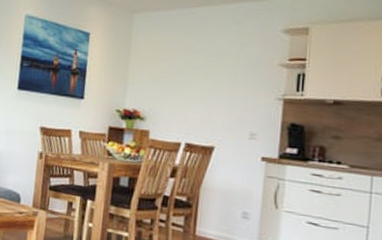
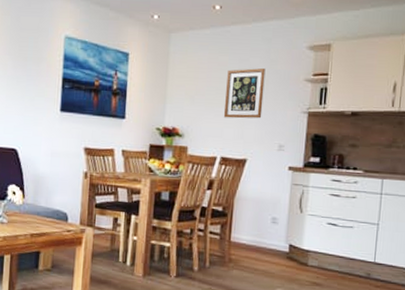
wall art: none [189,50,236,104] -> present [223,67,266,119]

